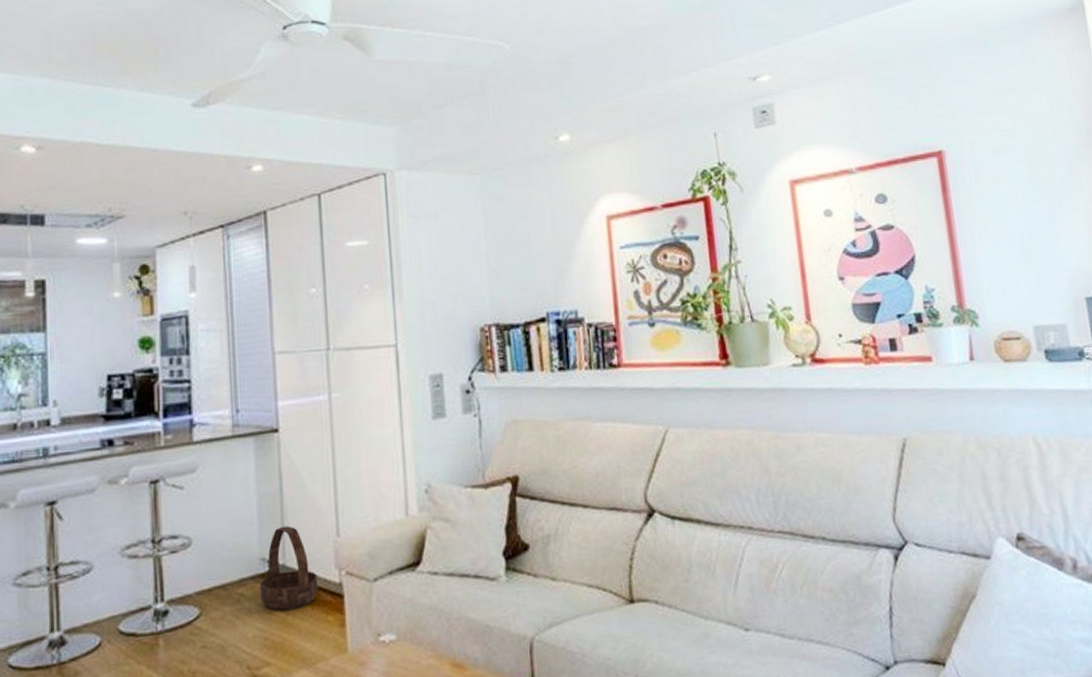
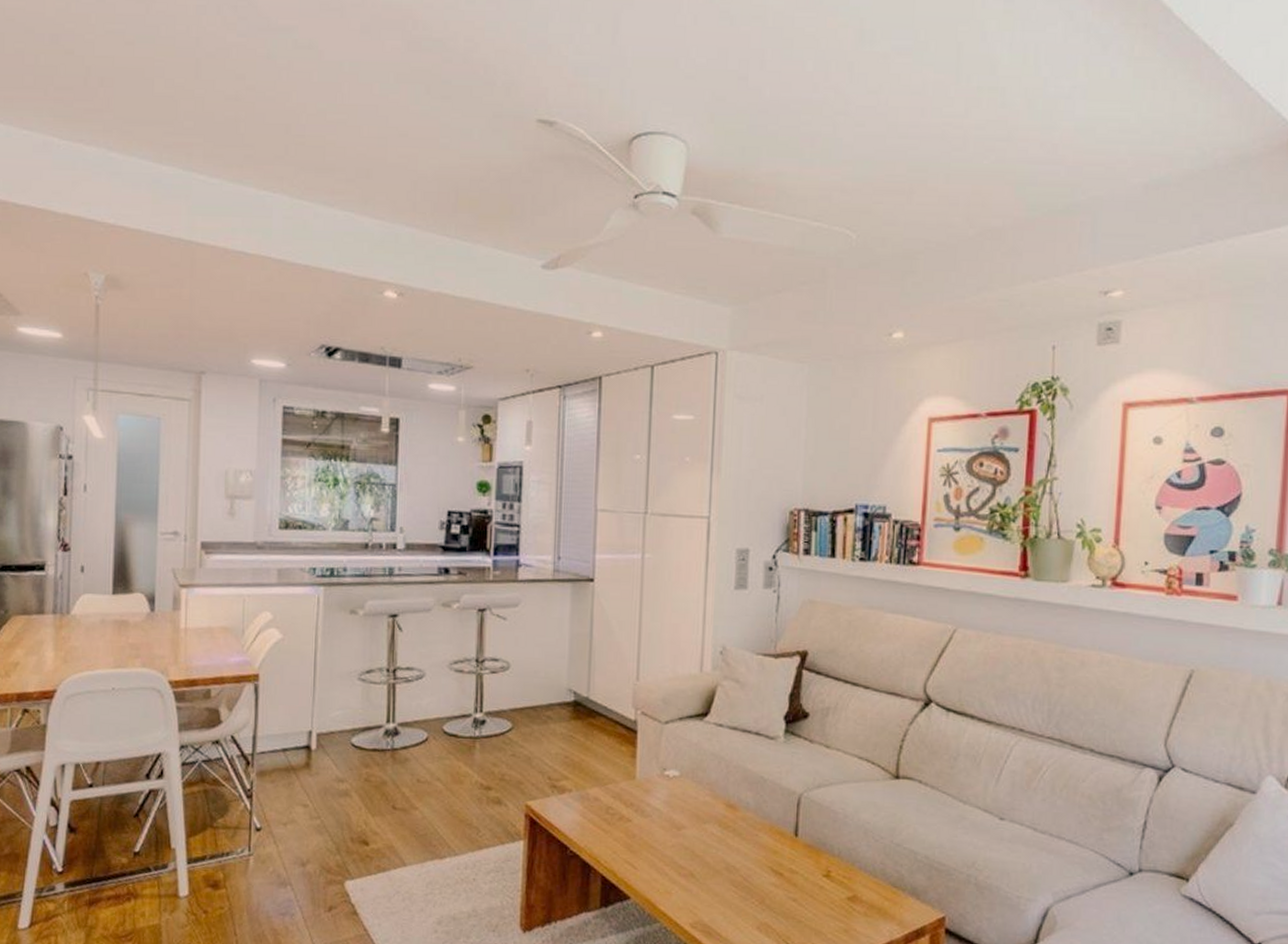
basket: present [259,525,319,611] -> none [564,664,616,737]

